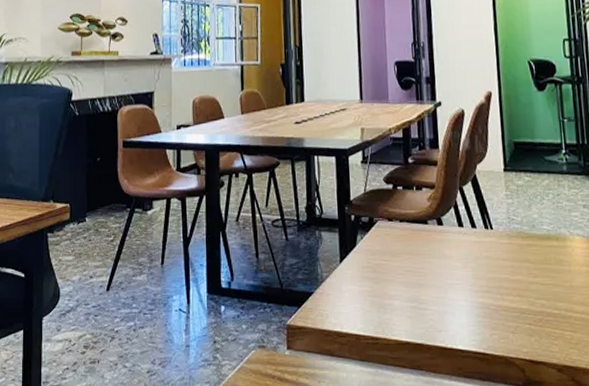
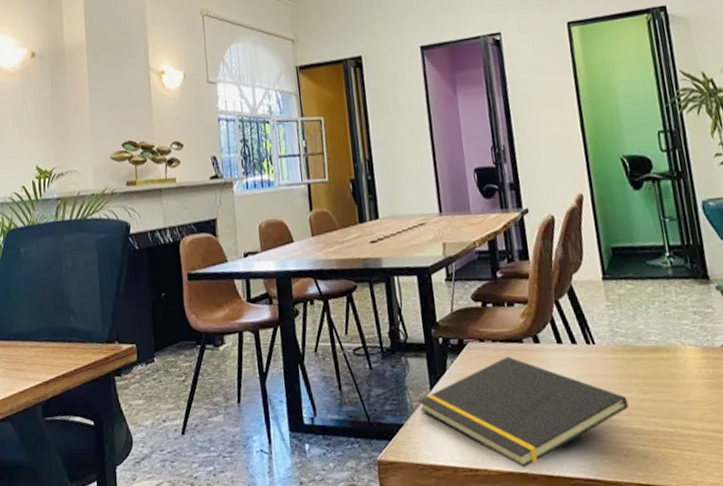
notepad: none [328,236,519,339] -> present [418,356,629,468]

